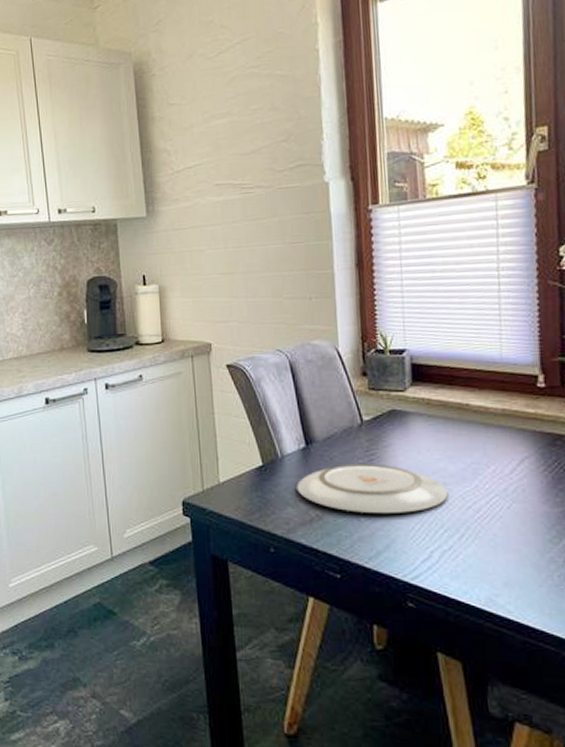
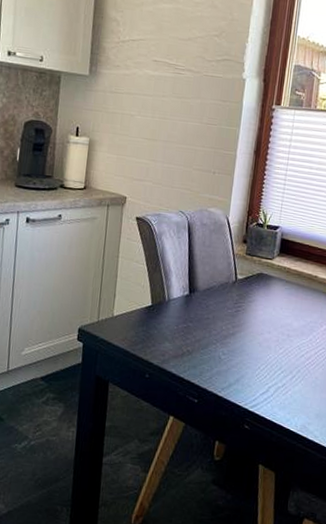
plate: present [297,464,448,514] -> none [176,312,290,356]

